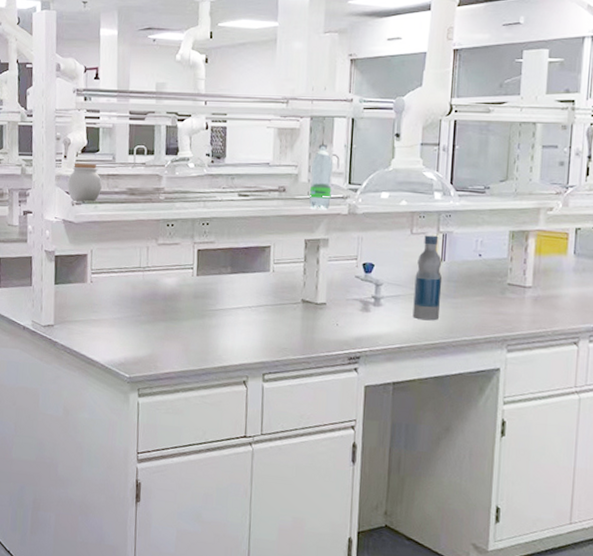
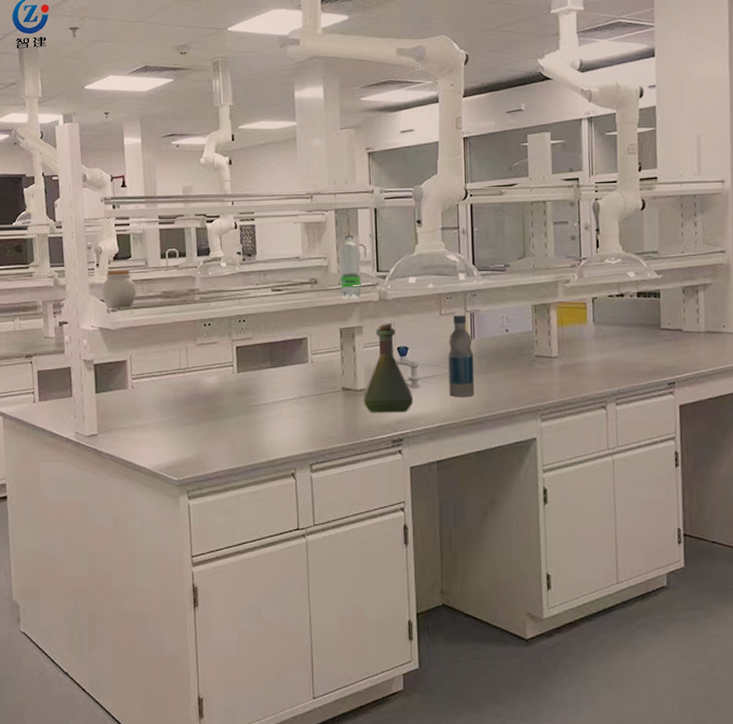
flask: none [323,238,375,330] -> present [364,323,414,413]

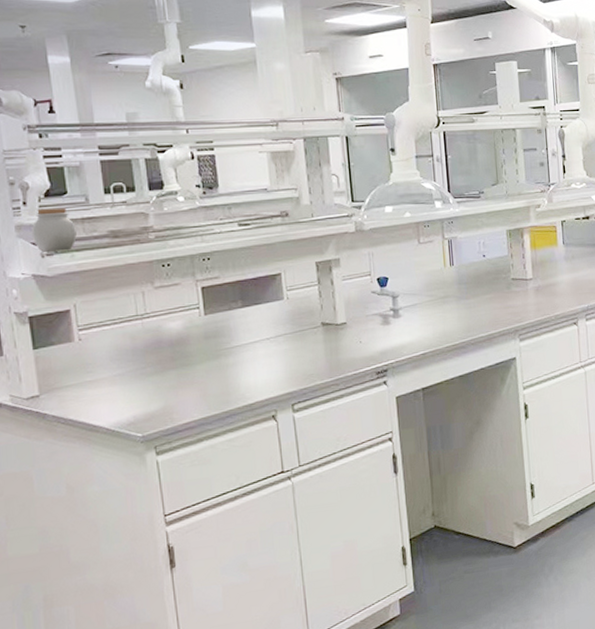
bottle: present [339,235,361,299] -> none [311,165,337,232]
flask: present [364,323,414,413] -> none [344,254,396,346]
bottle: present [448,315,475,398] -> none [428,242,456,325]

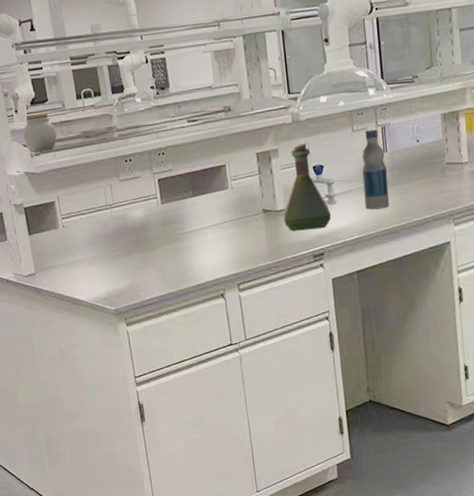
flask: none [344,254,396,346] -> present [283,144,332,231]
bottle: none [428,242,456,325] -> present [362,129,390,210]

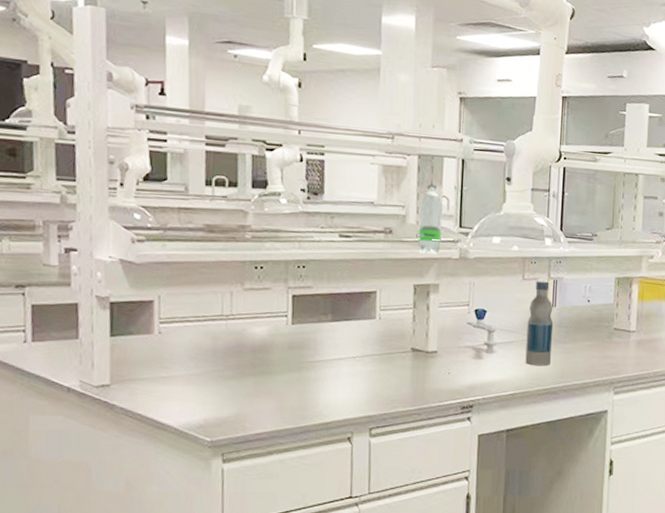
jar: present [22,113,57,153] -> none [124,192,171,239]
bottle: none [250,60,275,124] -> present [417,185,443,255]
flask: present [283,144,332,231] -> none [434,283,488,378]

